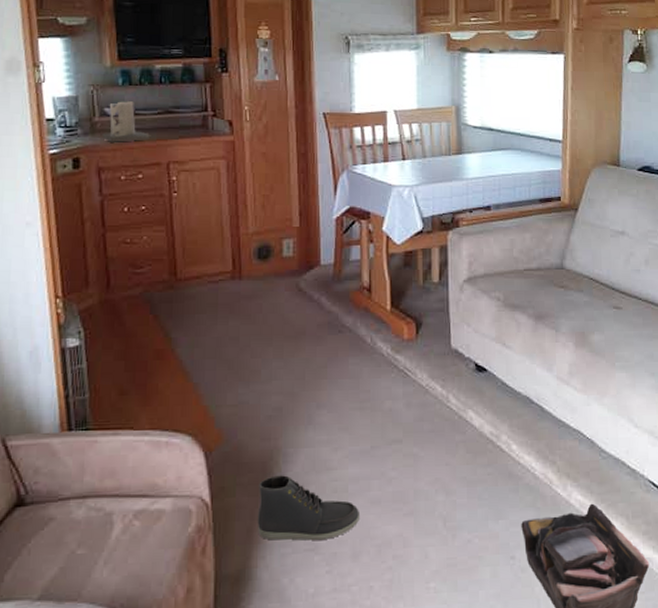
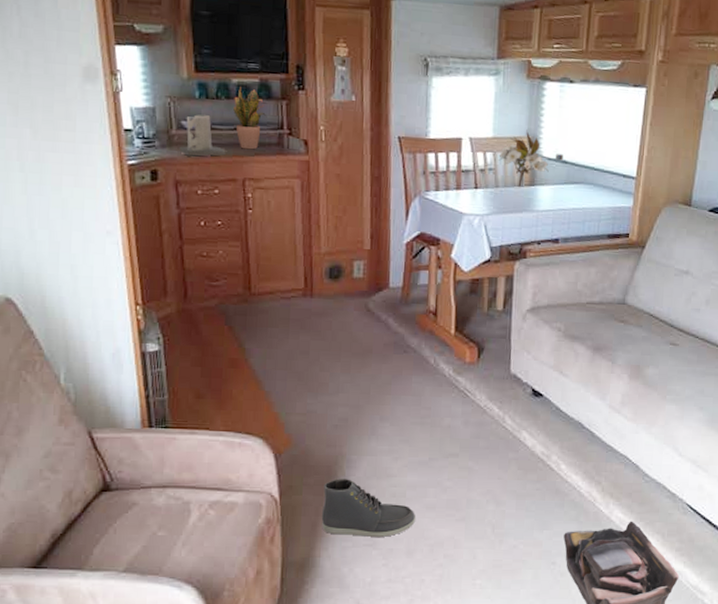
potted plant: none [157,71,190,133] -> present [233,85,266,150]
flower arrangement: none [424,100,489,156] -> present [498,129,563,187]

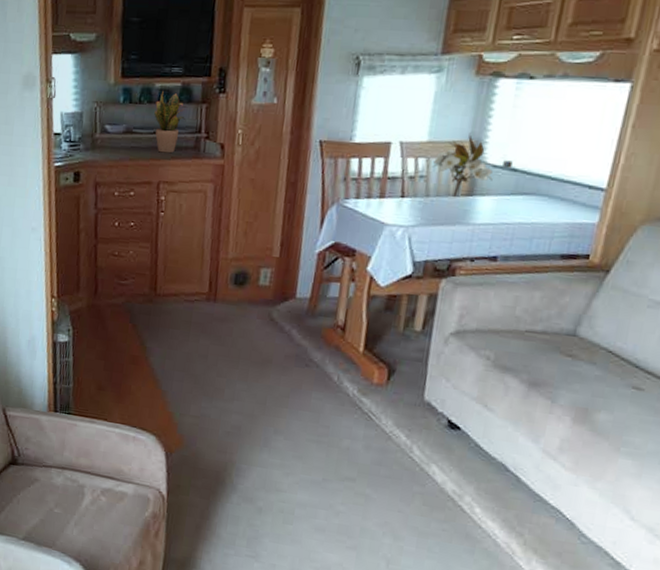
paper towel roll: present [179,114,226,157] -> none [101,119,144,160]
sneaker: present [321,478,416,537] -> none [205,485,304,552]

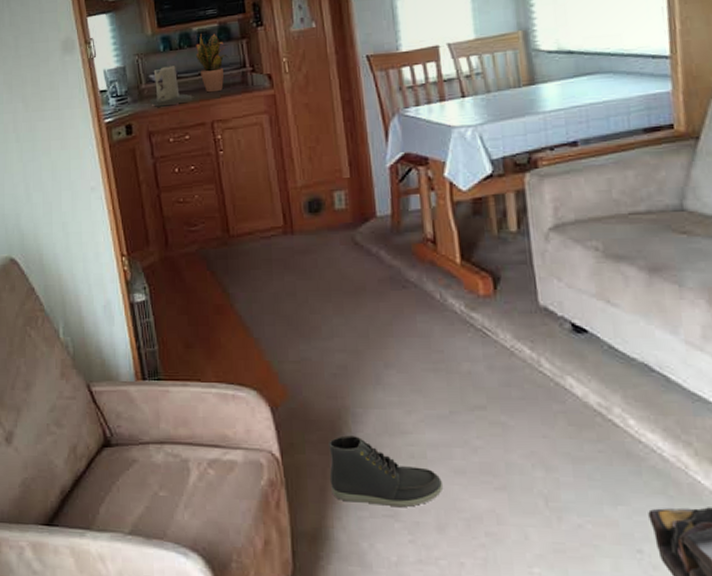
paper towel roll: none [101,119,144,160] -> present [149,66,193,107]
sneaker: none [205,485,304,552] -> present [329,435,444,507]
flower arrangement: present [432,133,513,197] -> none [485,24,567,88]

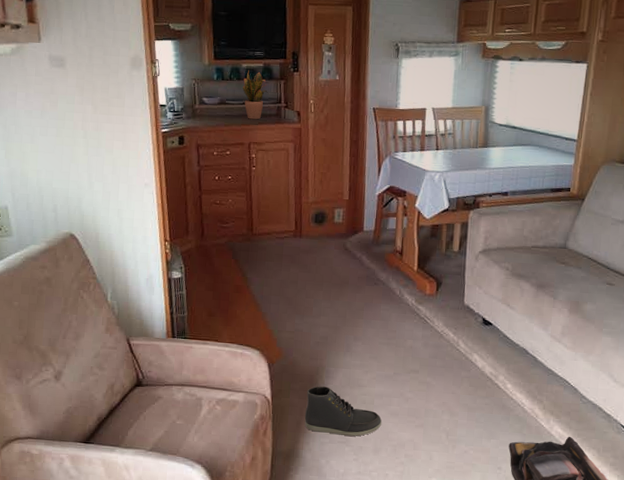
paper towel roll: present [149,66,193,107] -> none [200,93,236,126]

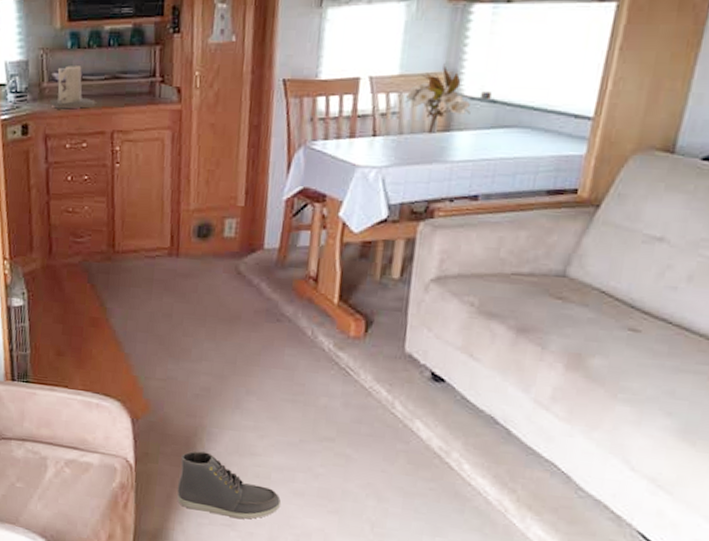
paper towel roll: none [200,93,236,126] -> present [49,65,96,109]
potted plant: present [243,69,268,120] -> none [105,32,138,100]
flower arrangement: none [456,100,513,148] -> present [404,64,492,133]

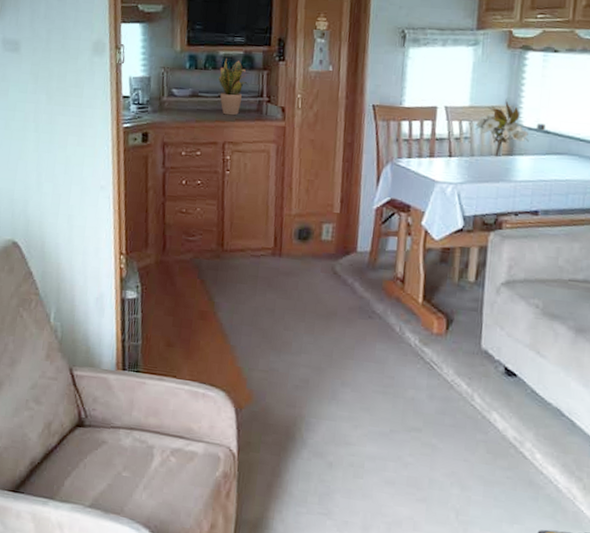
paper towel roll: present [49,65,96,109] -> none [168,83,210,121]
potted plant: none [105,32,138,100] -> present [218,57,248,116]
sneaker: present [177,451,282,519] -> none [277,440,374,508]

